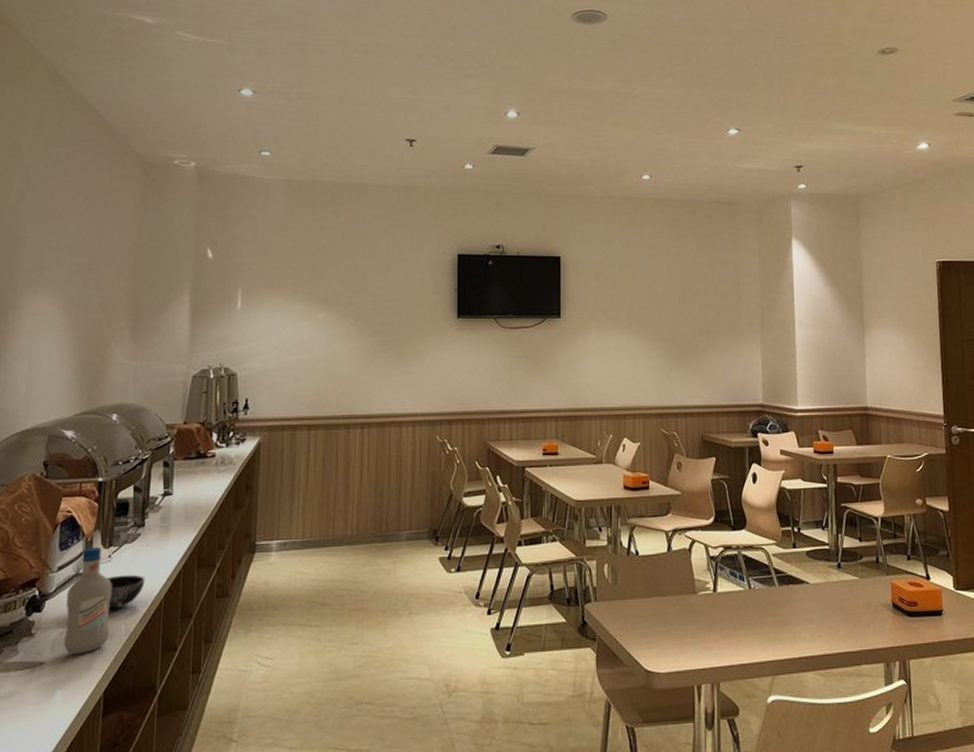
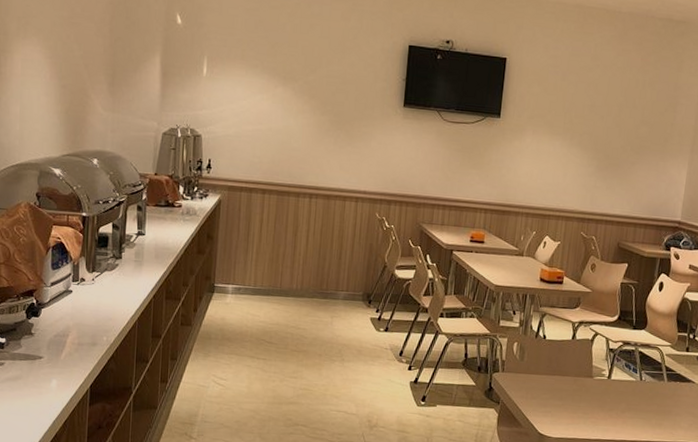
bottle: present [63,546,112,656] -> none [57,269,95,355]
bowl: present [106,574,145,610] -> none [91,296,123,323]

